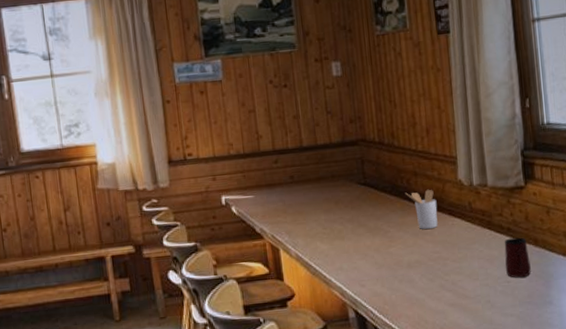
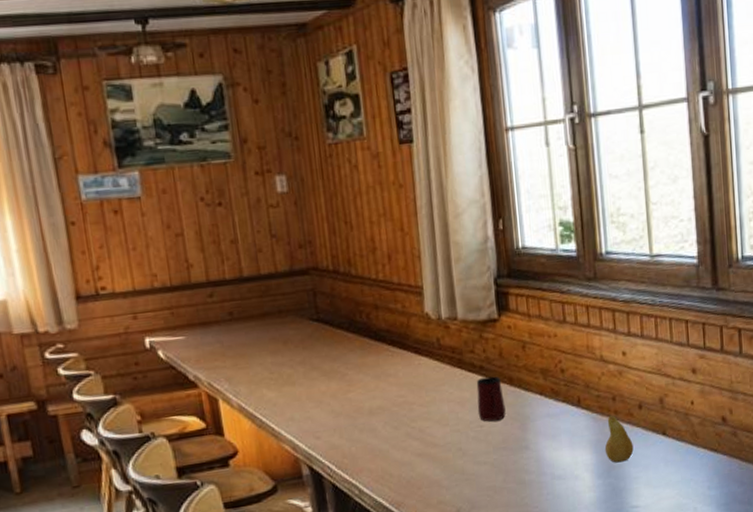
utensil holder: present [404,189,438,229] -> none [364,324,403,371]

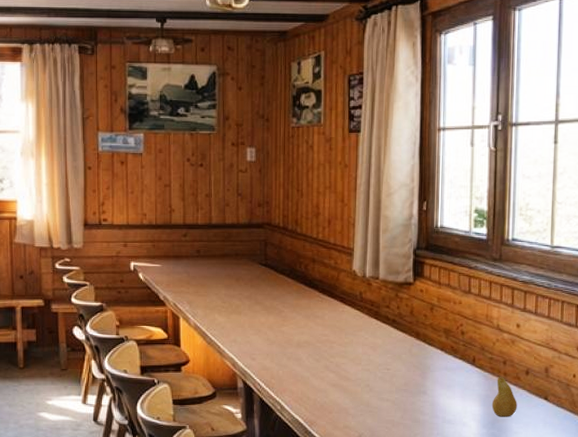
mug: present [476,376,506,422] -> none [386,329,410,367]

